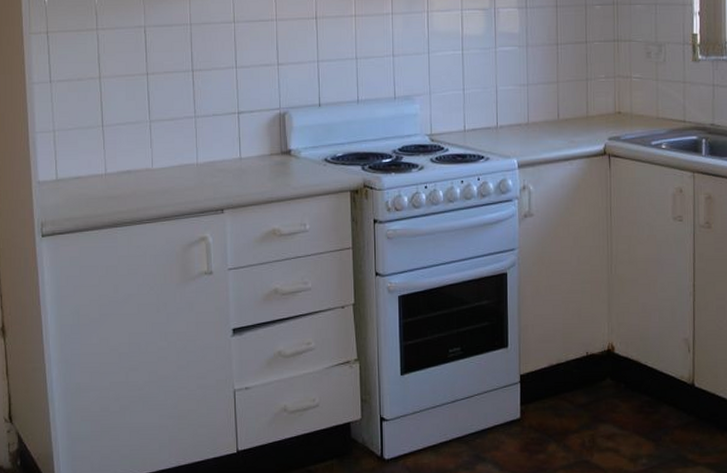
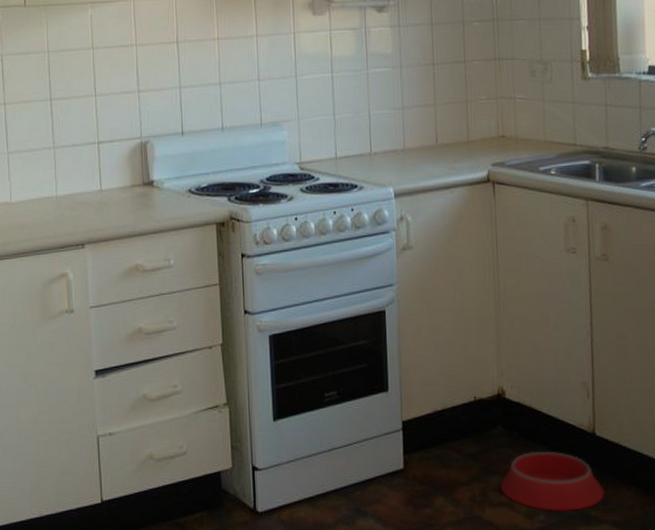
pet bowl: none [607,401,701,455] -> present [500,451,605,511]

